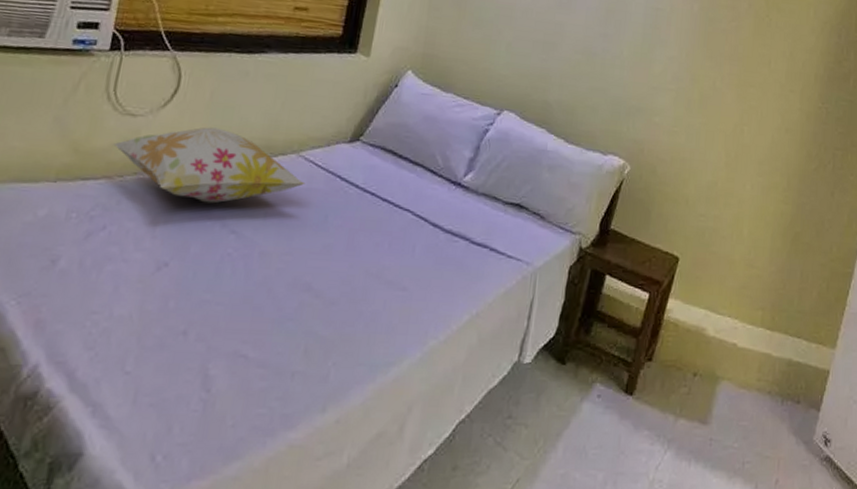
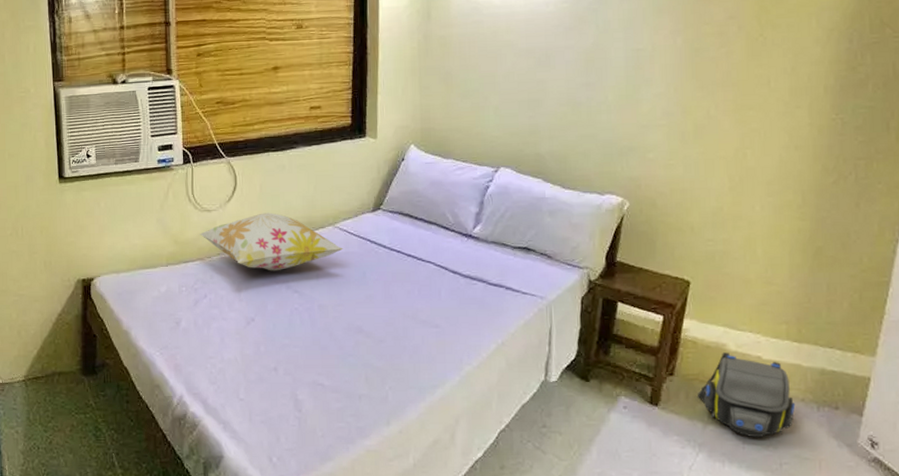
shoulder bag: none [673,337,763,434] -> present [698,352,796,438]

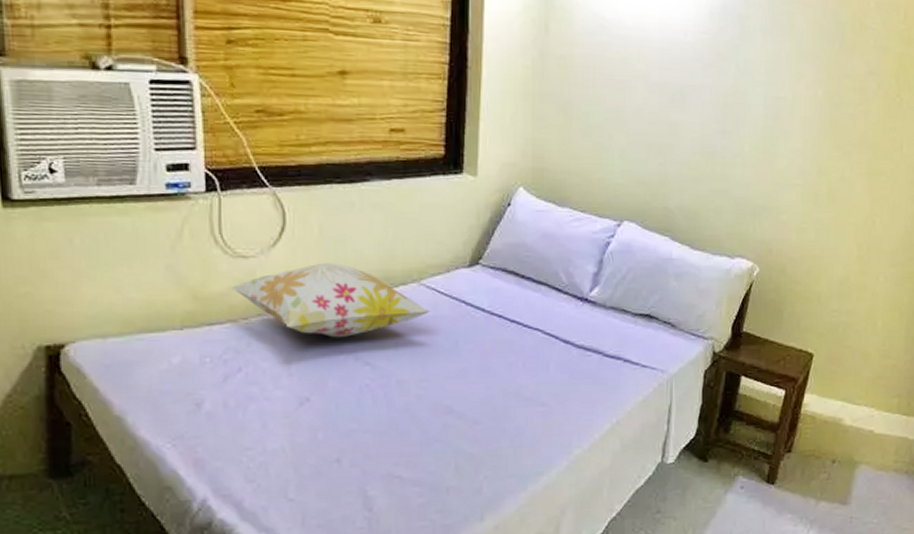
shoulder bag: present [698,352,796,438] -> none [813,427,900,512]

